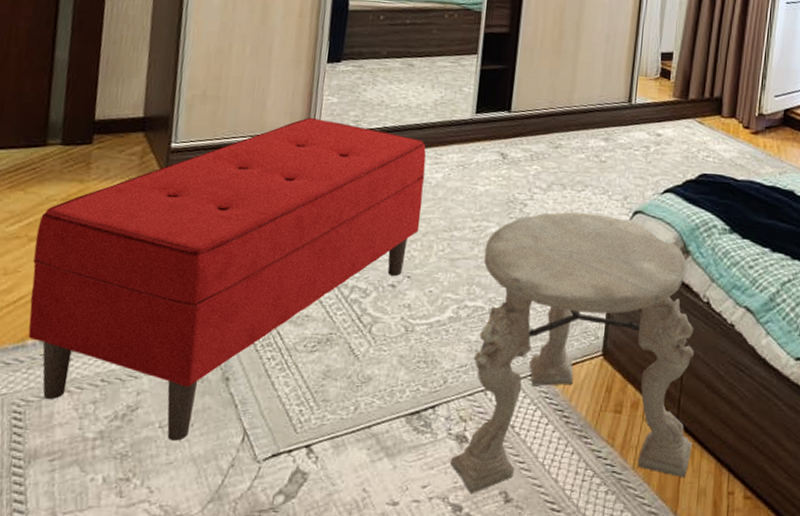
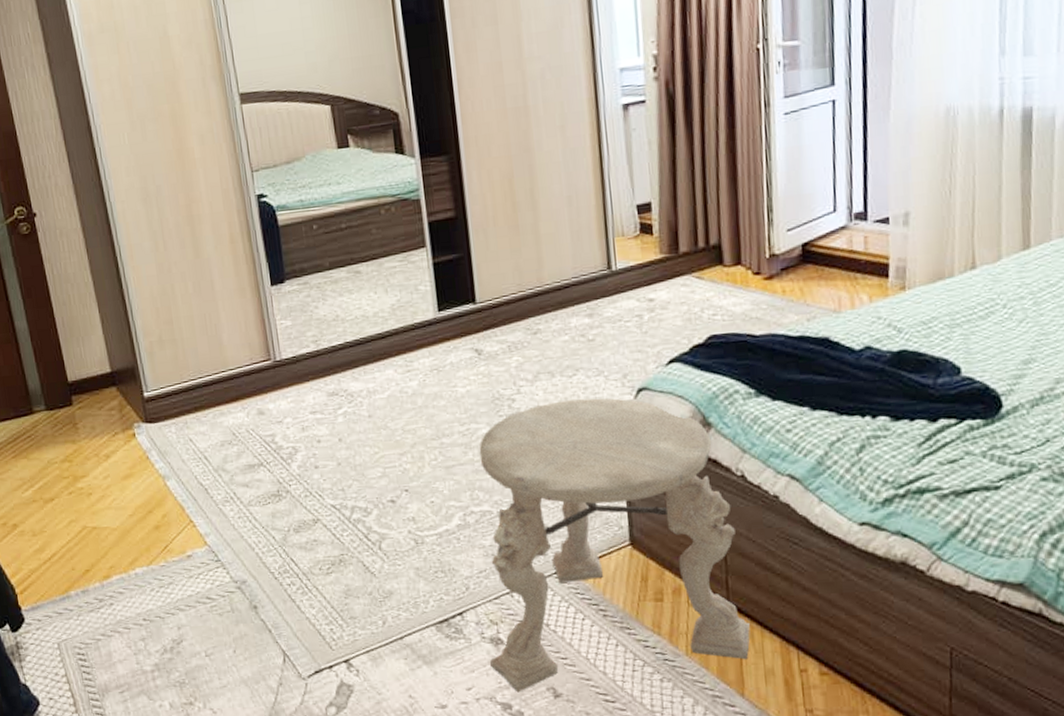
bench: present [28,117,427,441] -> none [48,344,406,667]

